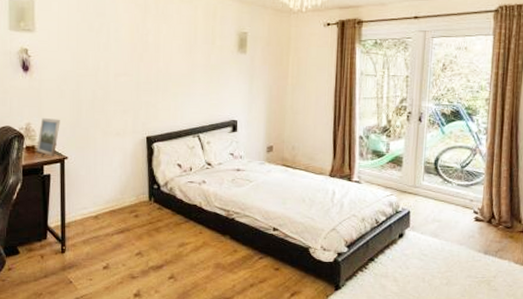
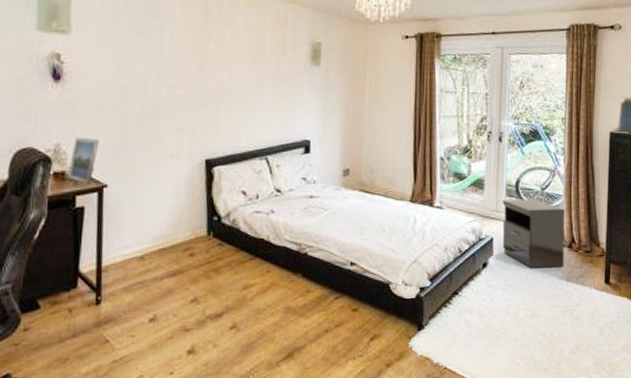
nightstand: none [419,175,486,241] -> present [502,199,565,268]

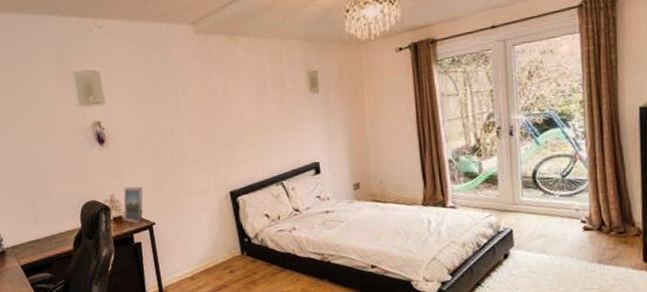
nightstand: present [502,199,565,268] -> none [519,187,594,255]

